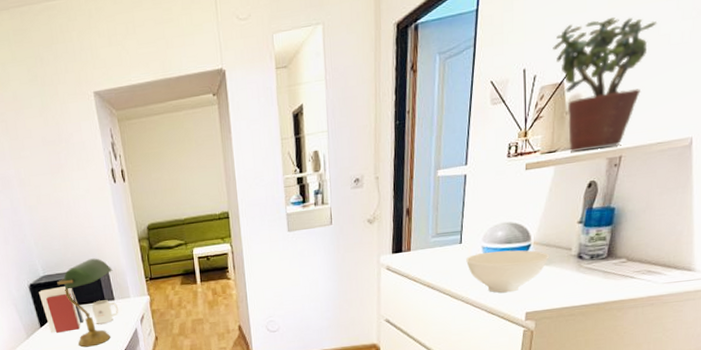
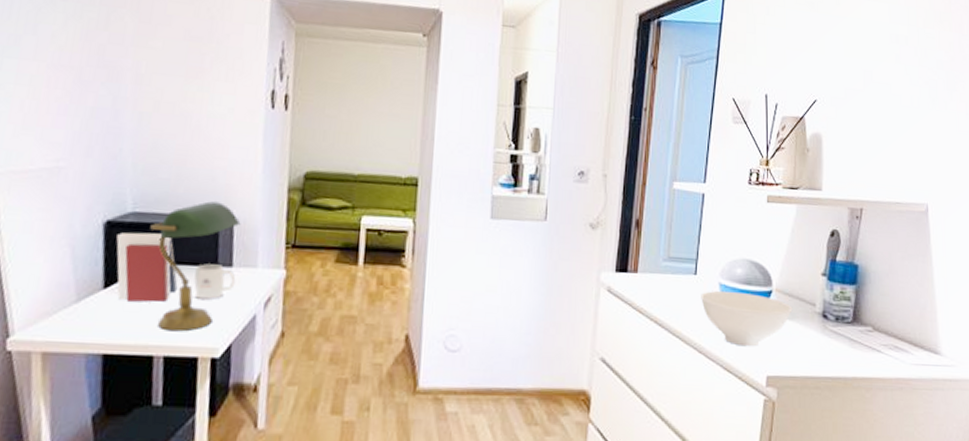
potted plant: present [553,17,658,152] -> none [794,62,889,197]

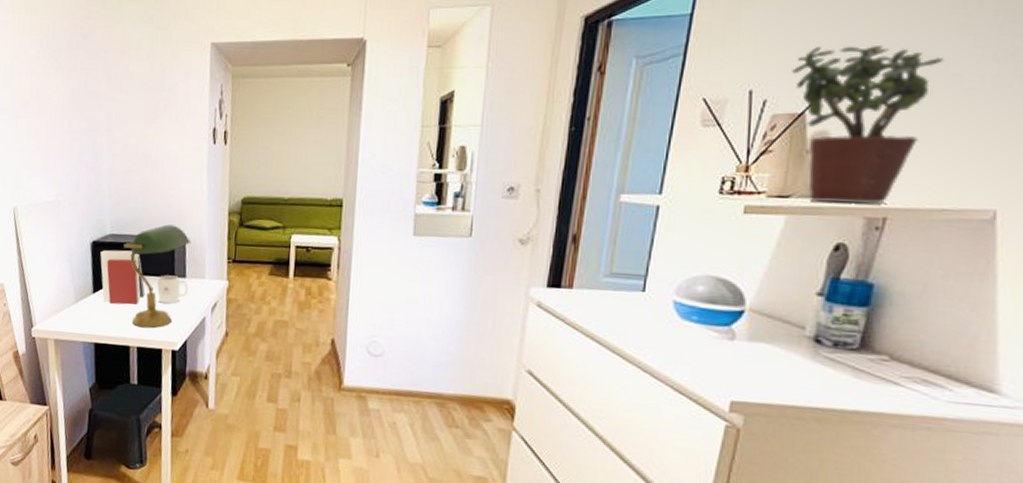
bowl: present [701,290,793,347] -> none [649,309,772,370]
potted plant: none [794,62,889,197] -> present [792,46,945,205]

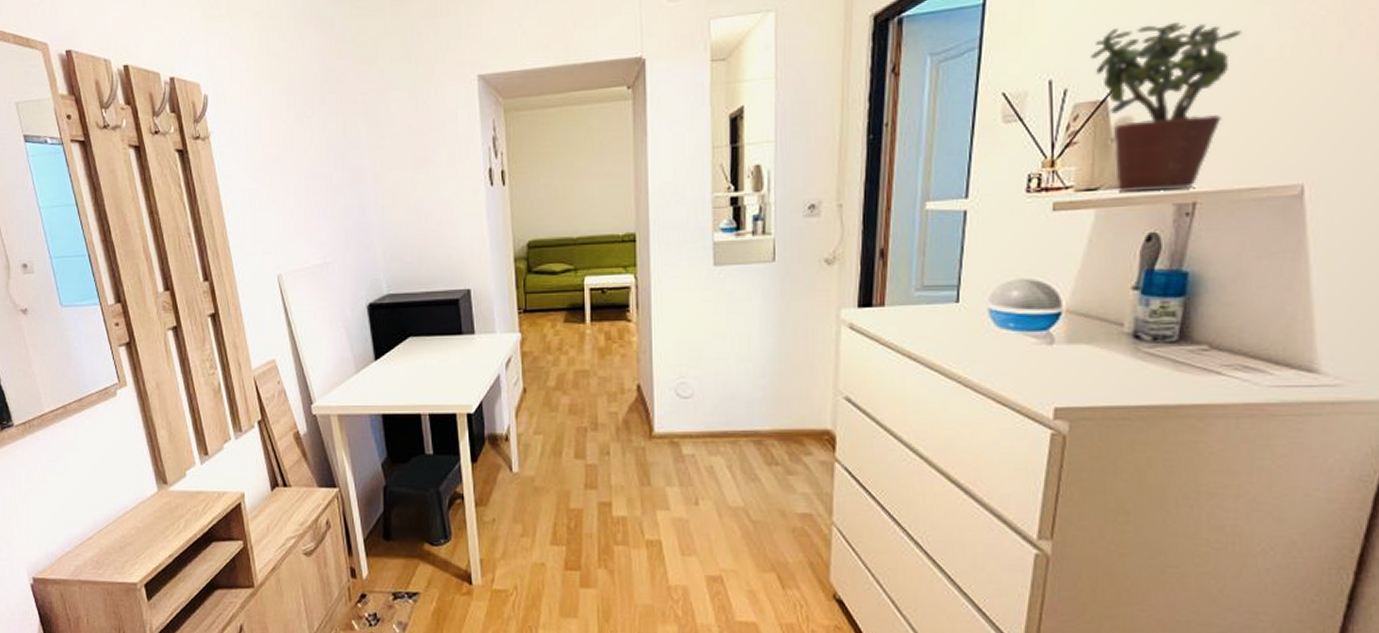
books: present [100,250,145,305] -> none [379,311,432,371]
desk lamp: present [124,224,191,328] -> none [403,278,477,393]
mug: present [157,275,189,304] -> none [445,333,479,364]

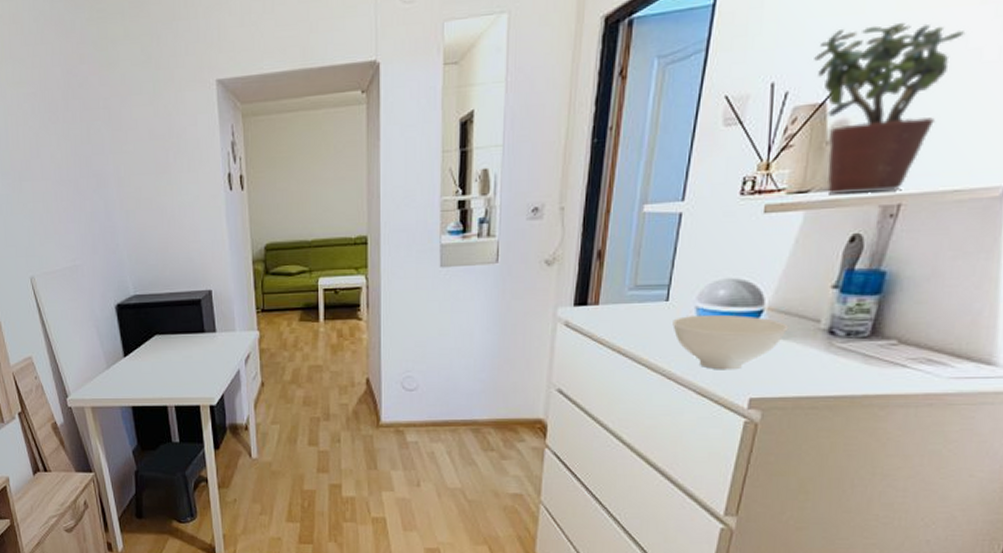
bowl: none [965,317,1090,377] -> present [673,314,789,370]

